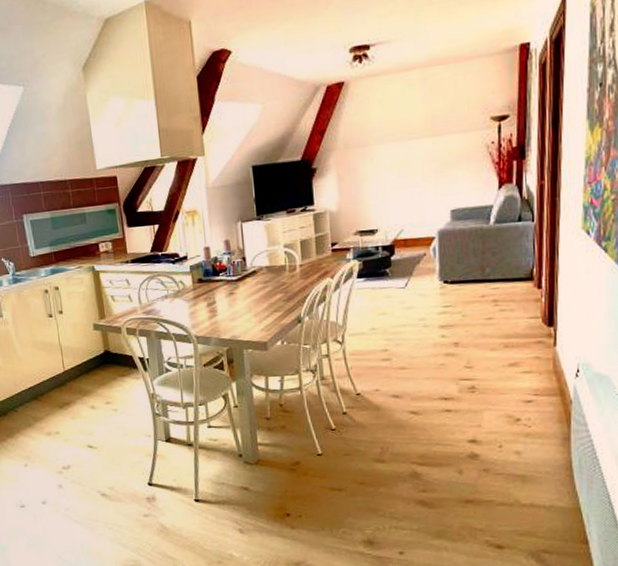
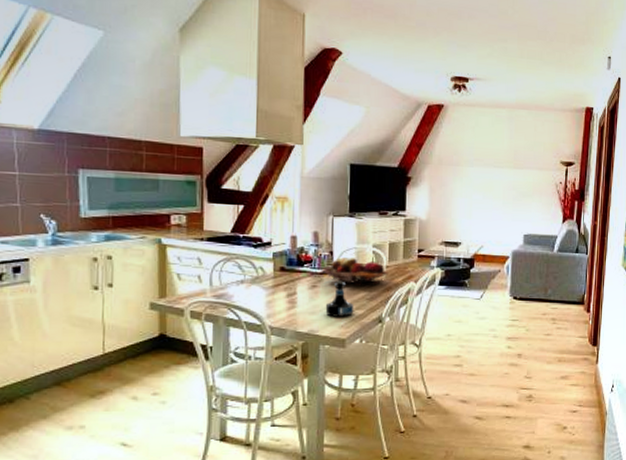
fruit basket: none [237,261,304,288] -> present [322,257,389,285]
tequila bottle: none [244,285,273,322] -> present [325,280,354,317]

